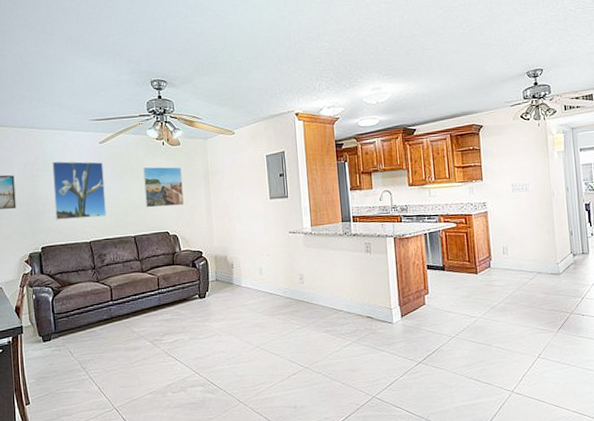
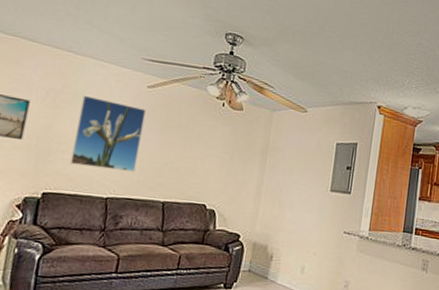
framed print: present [143,167,184,208] -> none [185,125,238,178]

